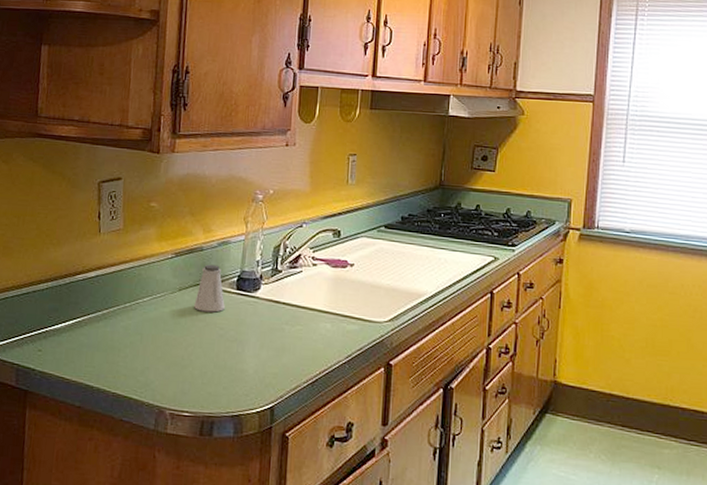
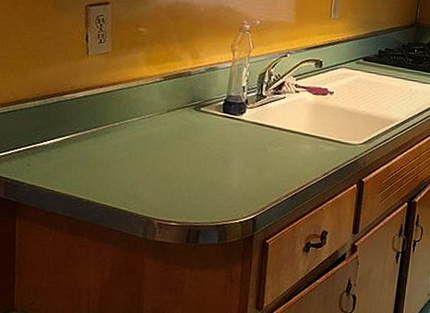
saltshaker: present [194,264,225,313] -> none [182,88,212,133]

